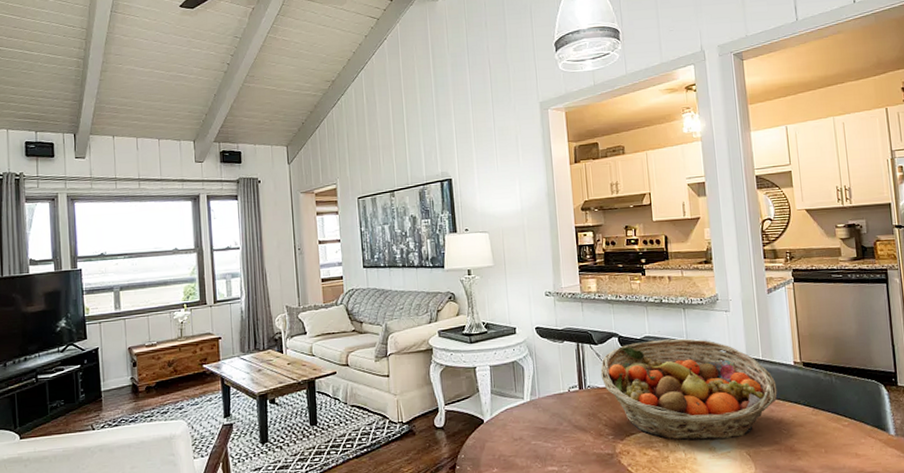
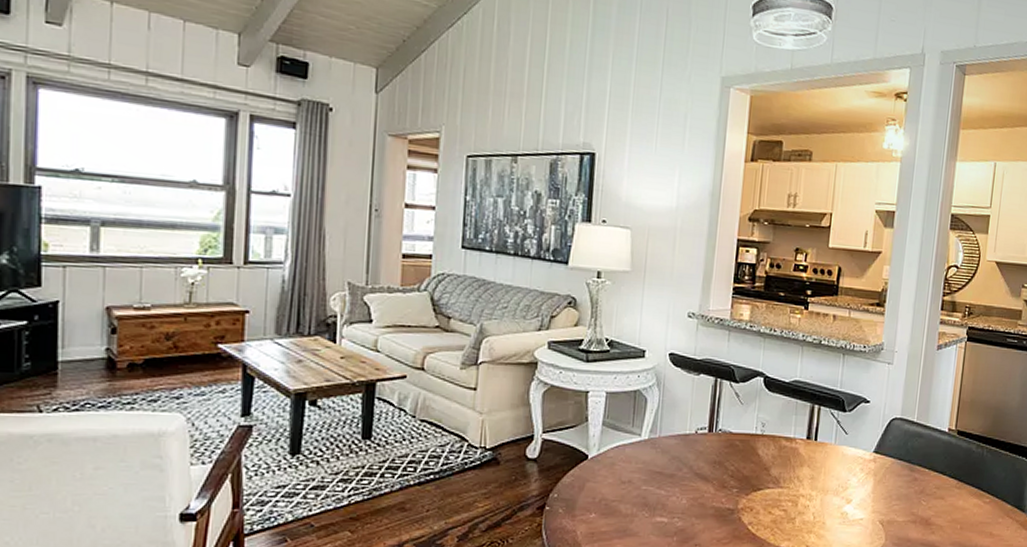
fruit basket: present [600,338,777,441] -> none [736,385,926,505]

